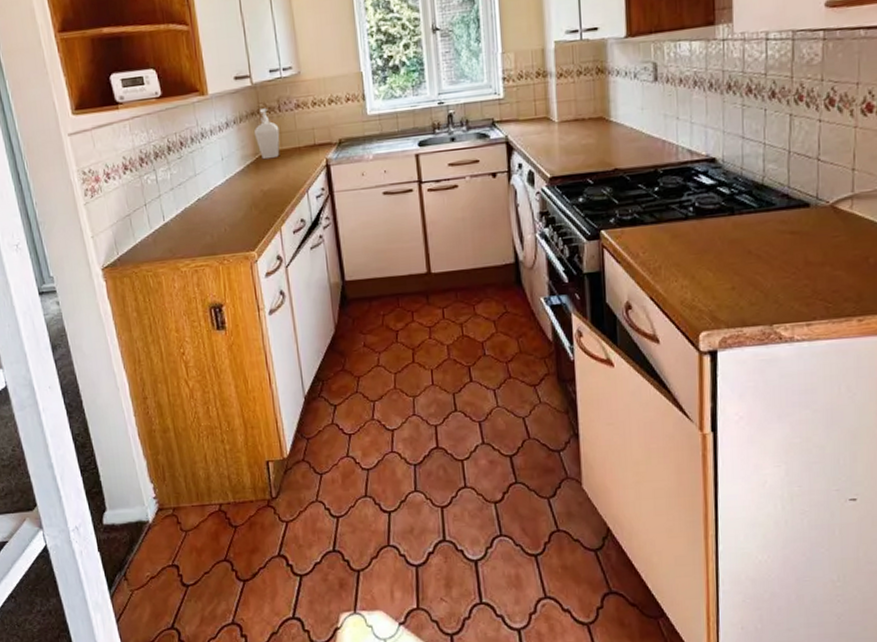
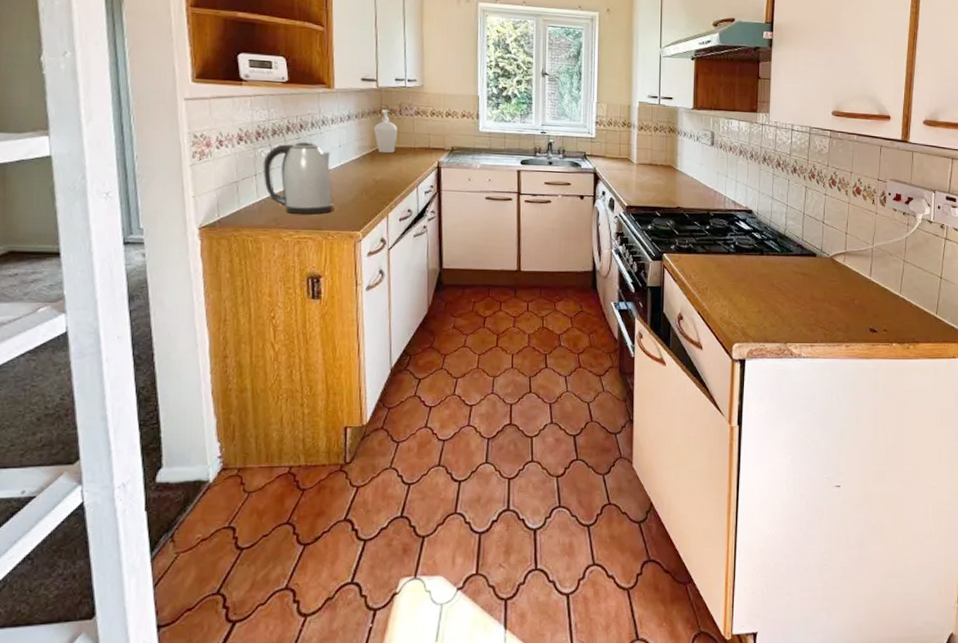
kettle: none [150,159,226,241] -> present [263,141,334,215]

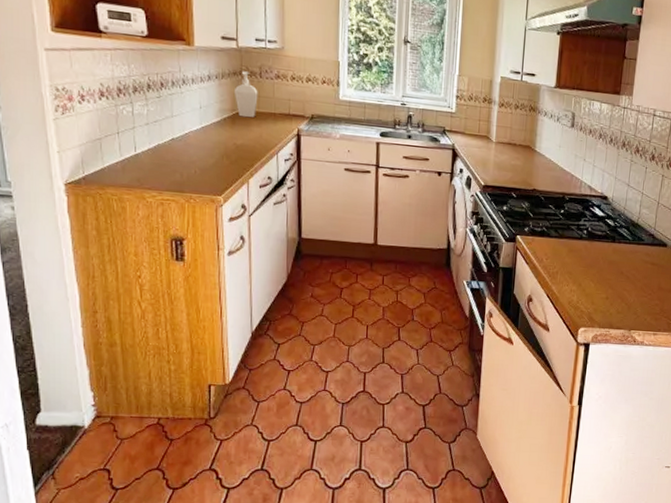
kettle: present [263,141,334,215] -> none [125,100,196,177]

